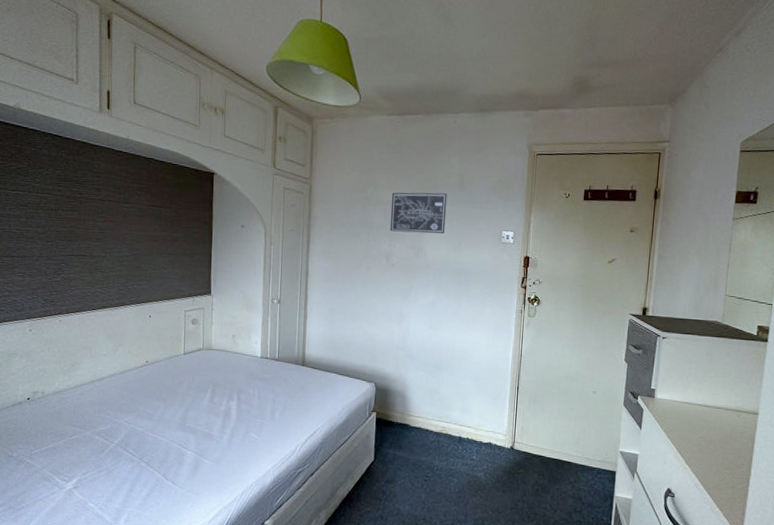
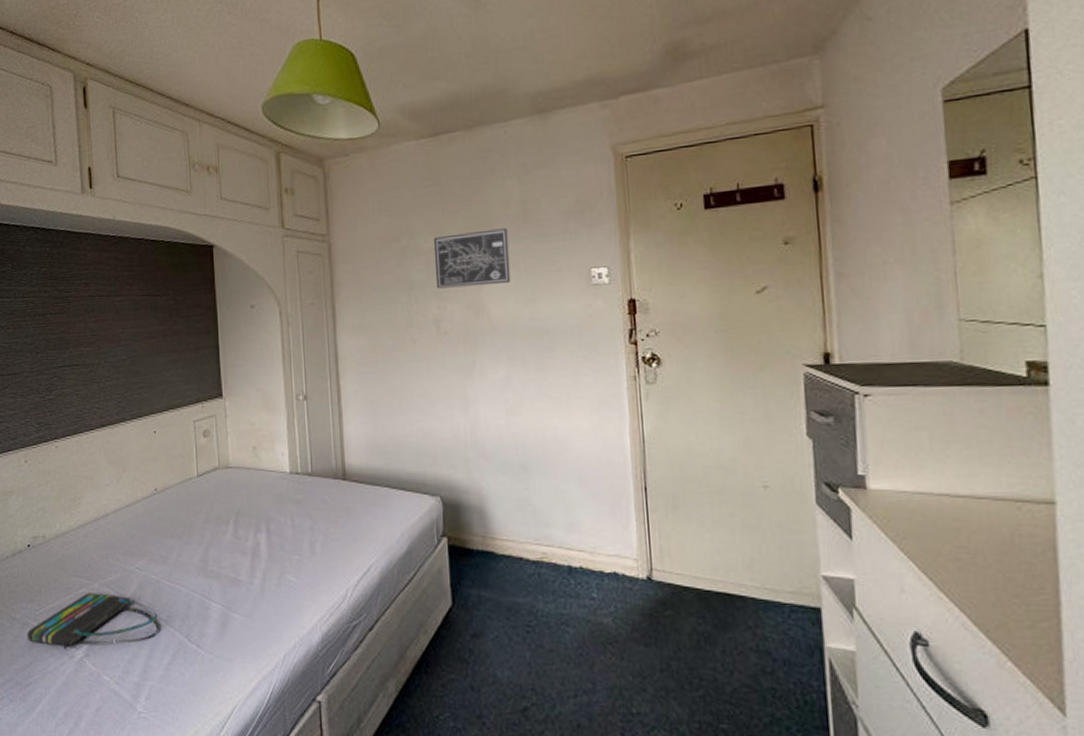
tote bag: none [21,439,141,482] -> present [26,593,159,650]

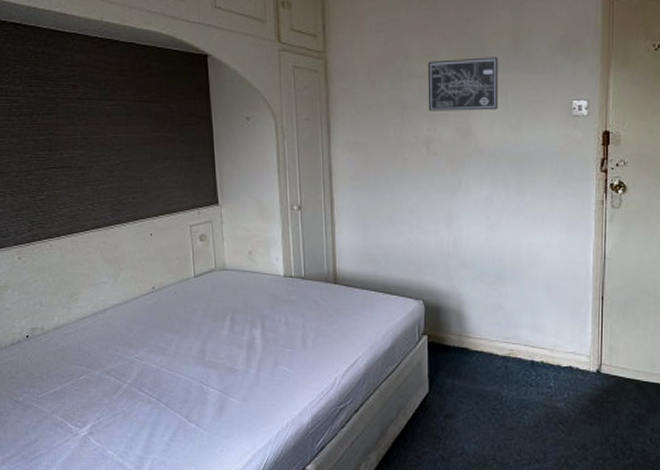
tote bag: present [26,593,159,650] -> none [30,379,160,428]

